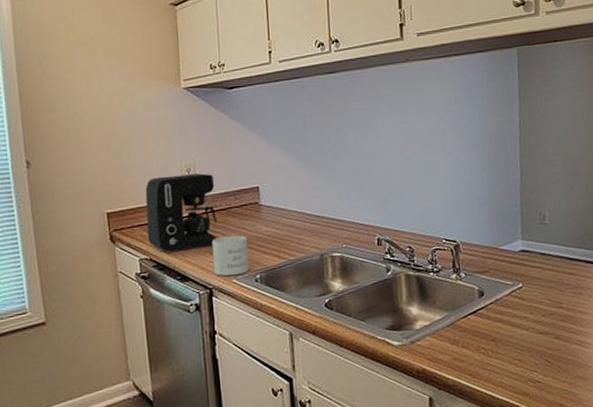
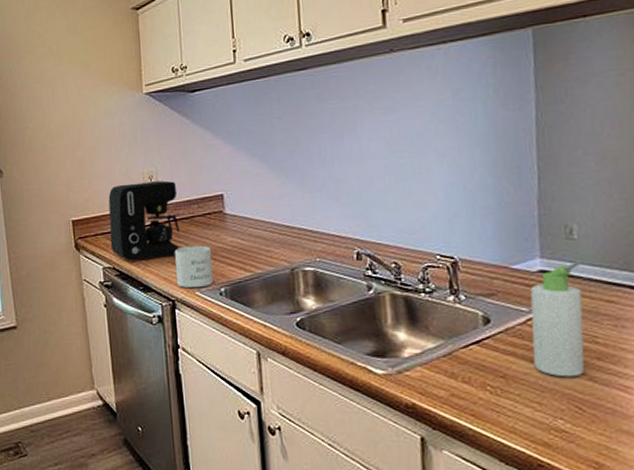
bottle: none [514,241,553,337] -> present [530,261,585,377]

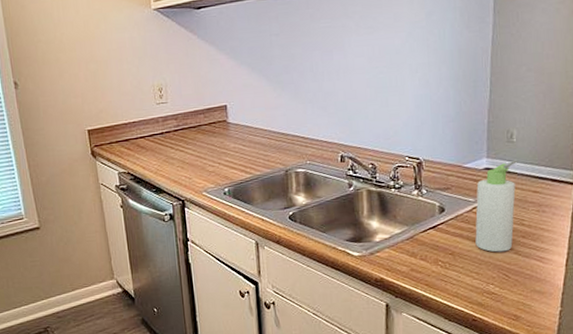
coffee maker: present [108,180,179,261] -> none [121,92,188,167]
mug: present [175,245,214,288] -> none [184,151,218,189]

